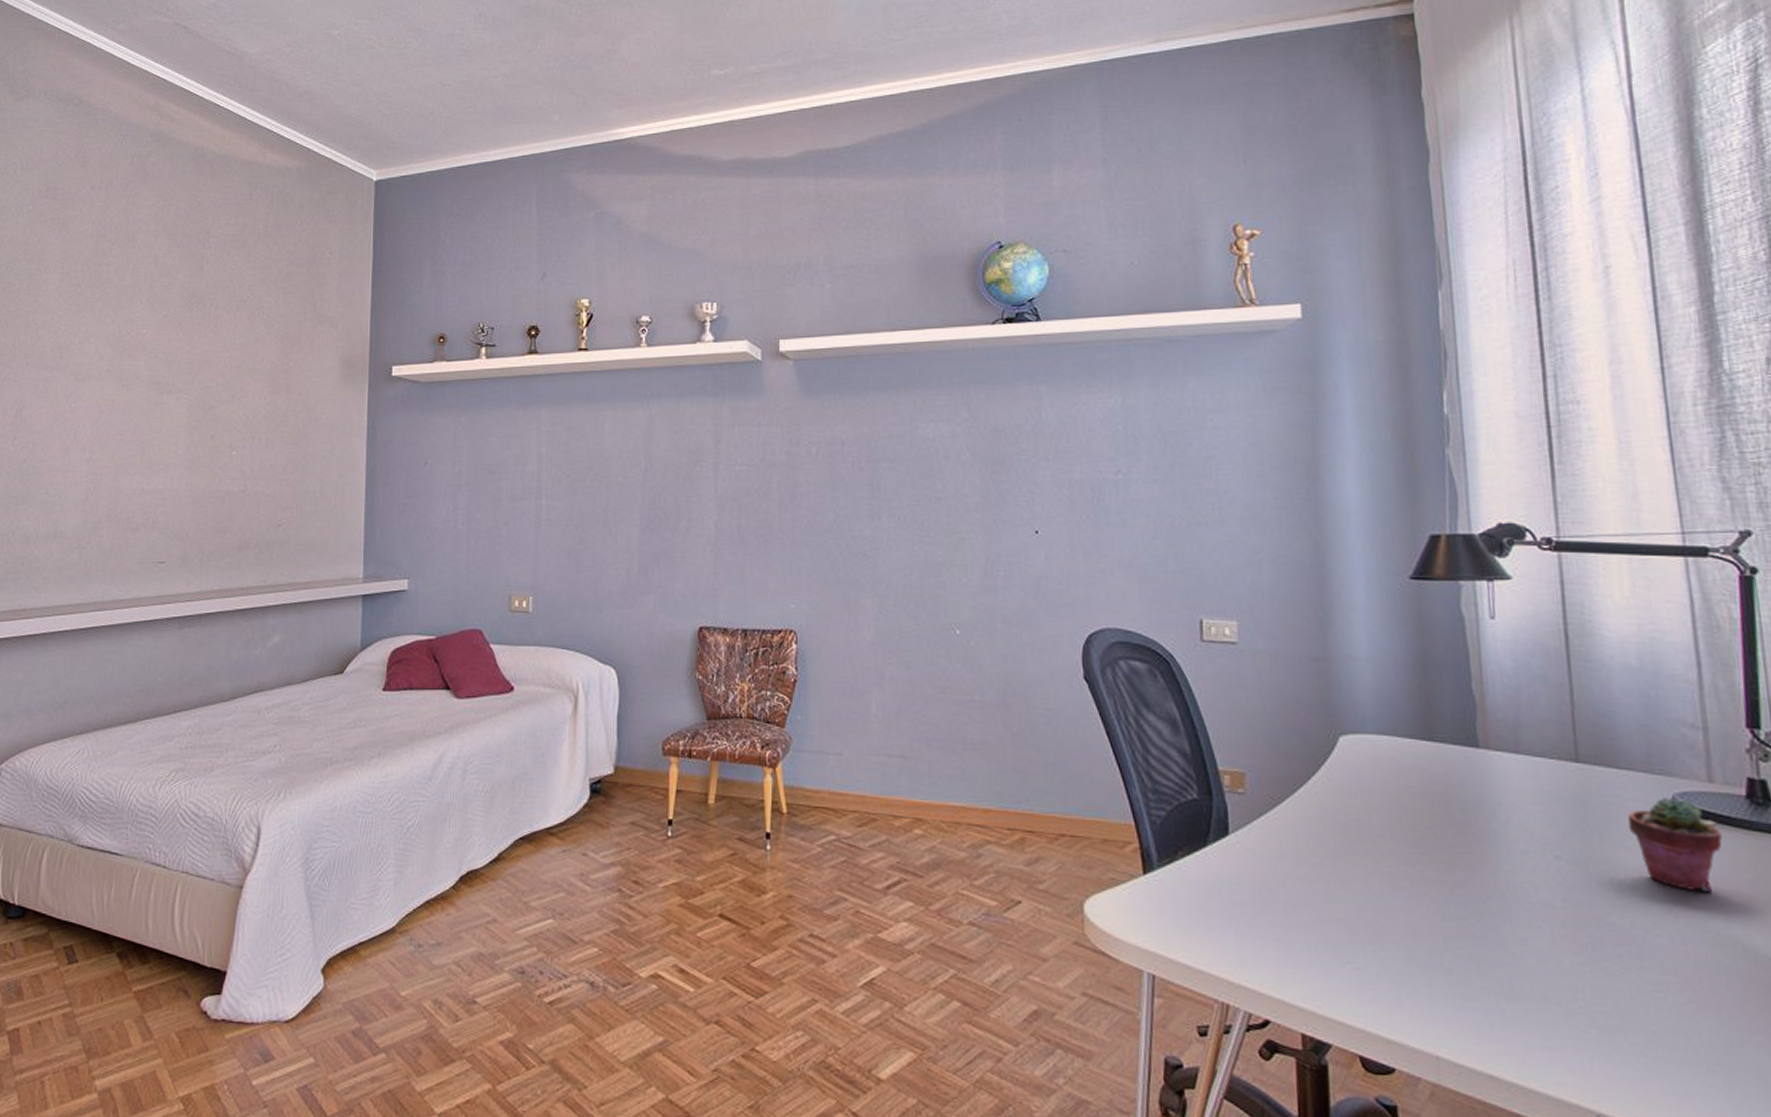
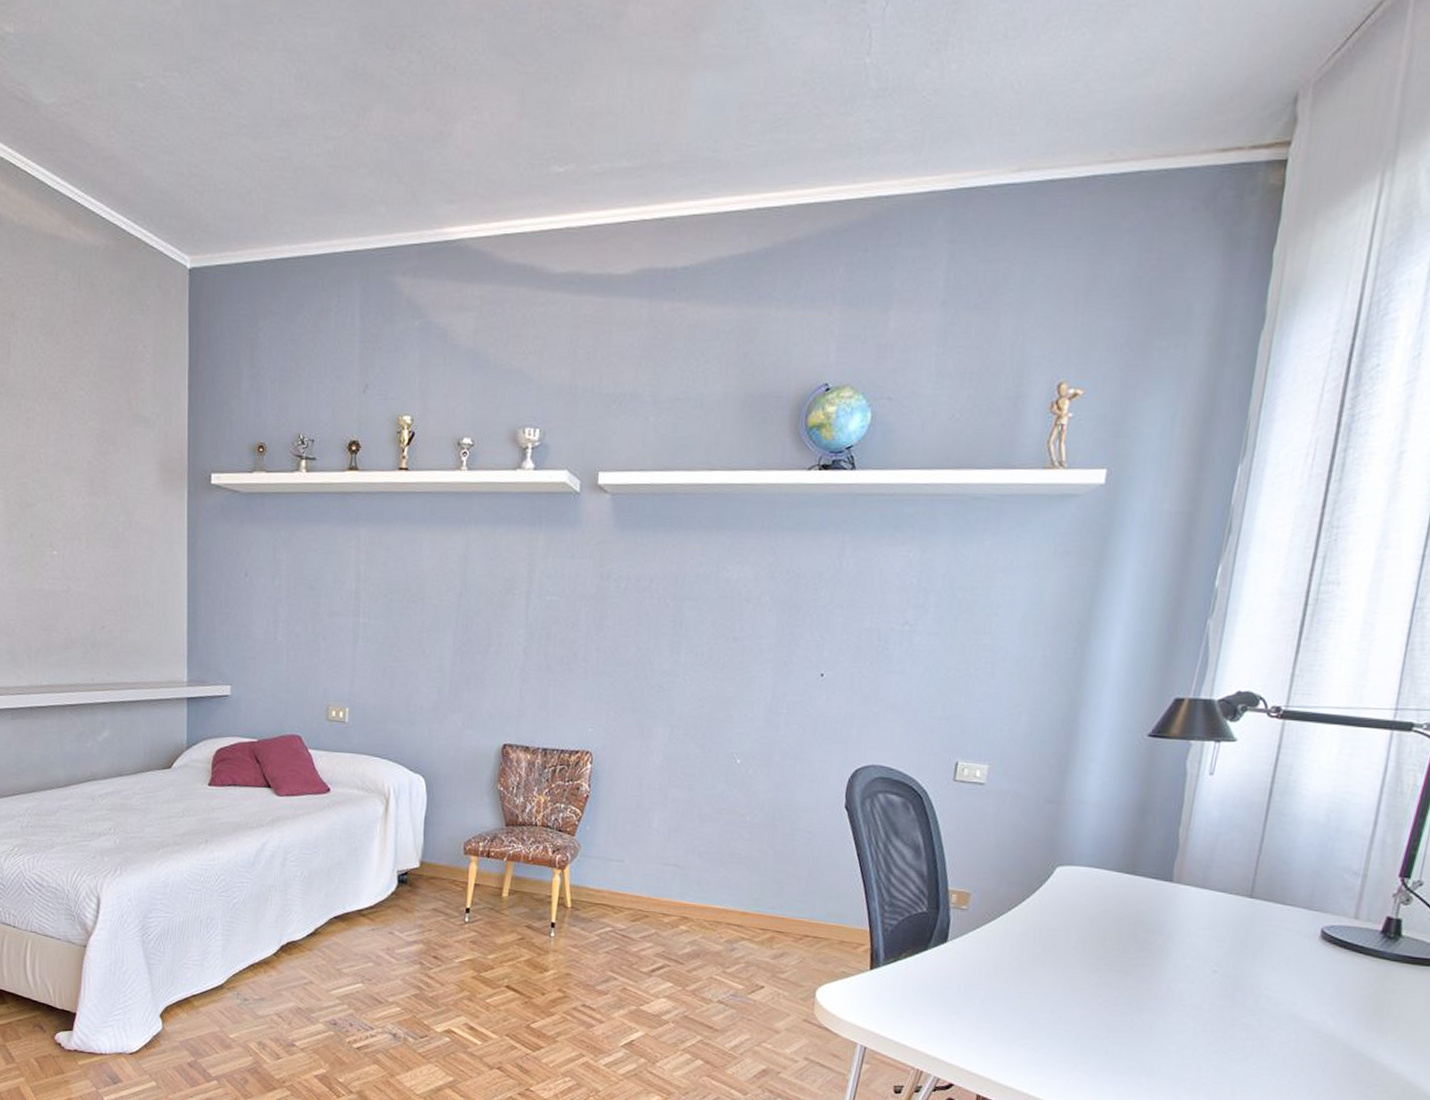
potted succulent: present [1627,796,1722,891] -> none [1278,928,1353,1003]

